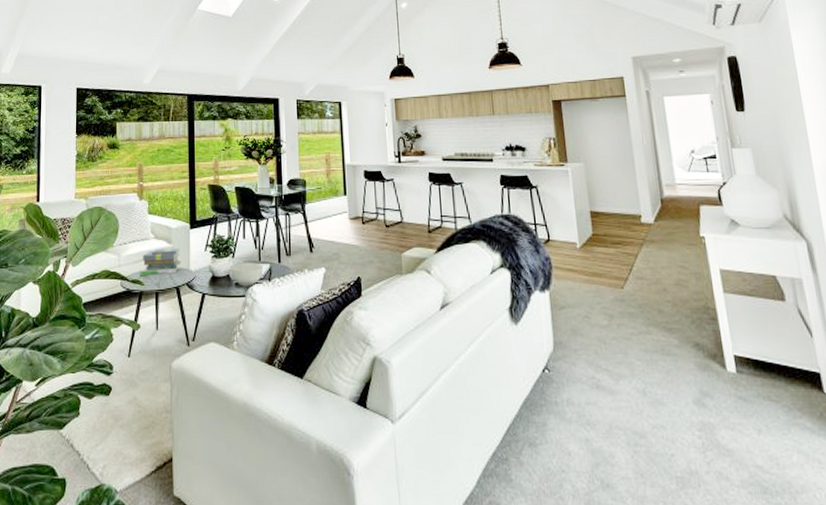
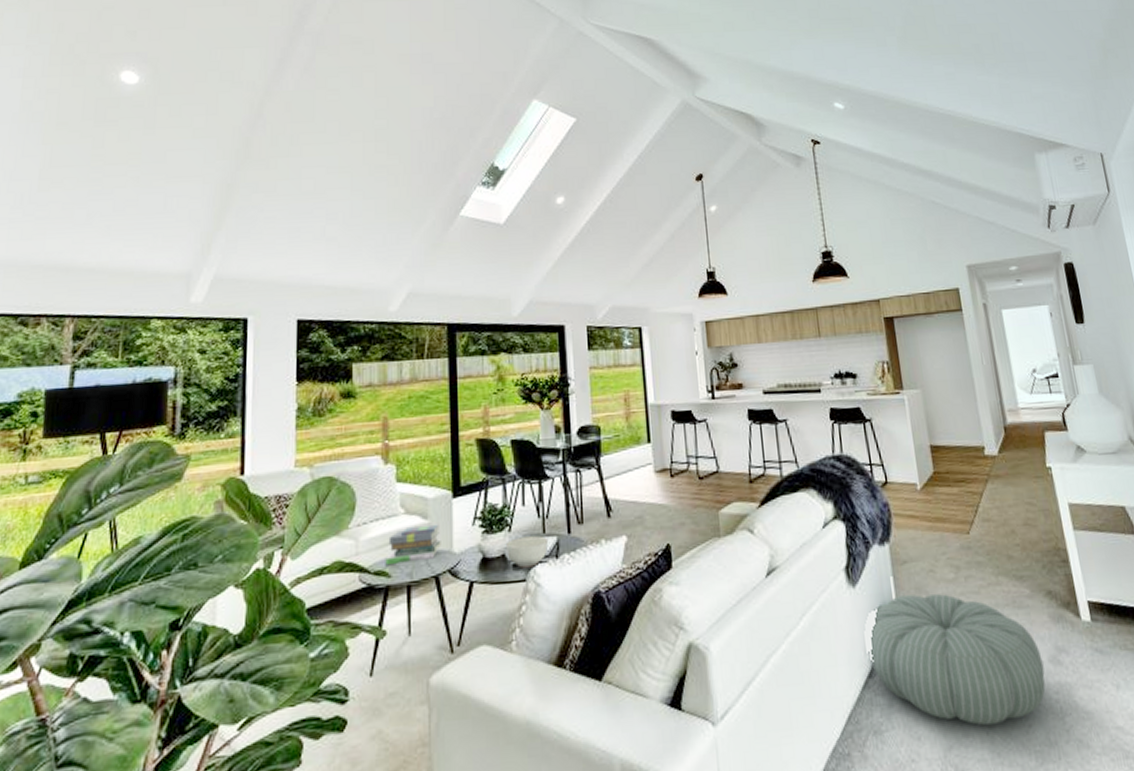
pouf: none [527,335,689,451] -> present [868,594,1046,726]

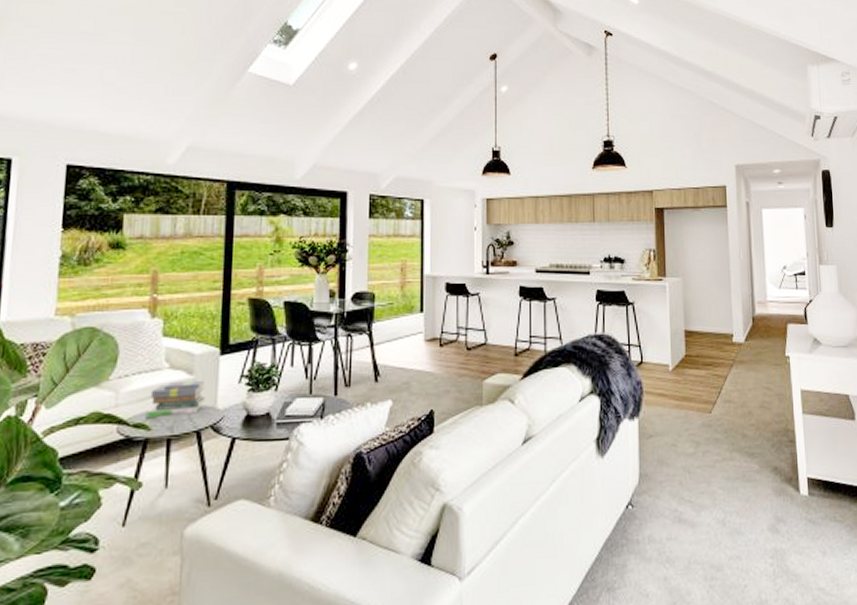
bowl: present [507,535,549,568] -> none [272,396,315,427]
pouf: present [868,594,1046,726] -> none [609,466,763,585]

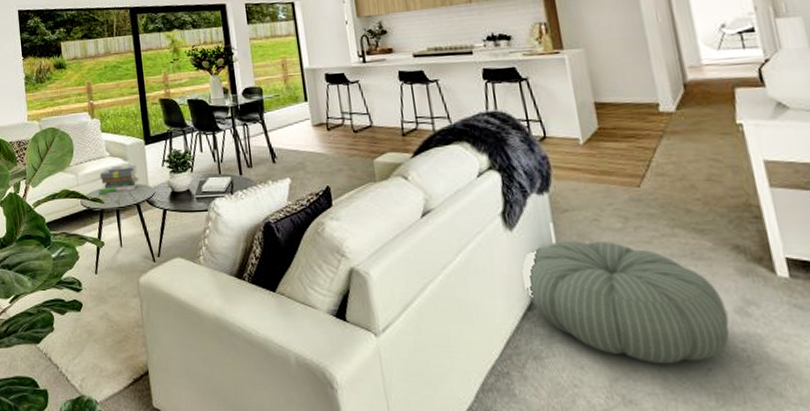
pouf: none [609,466,763,585] -> present [527,241,730,364]

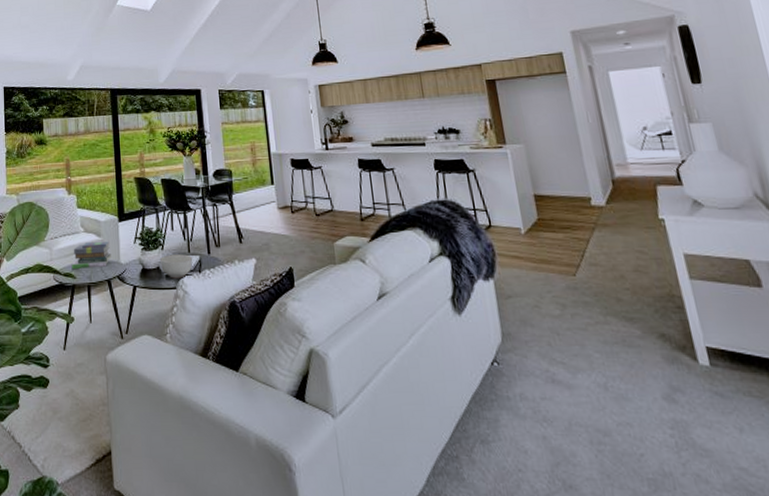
bowl: none [190,176,224,201] -> present [160,254,193,279]
pouf: present [527,241,730,364] -> none [474,326,659,450]

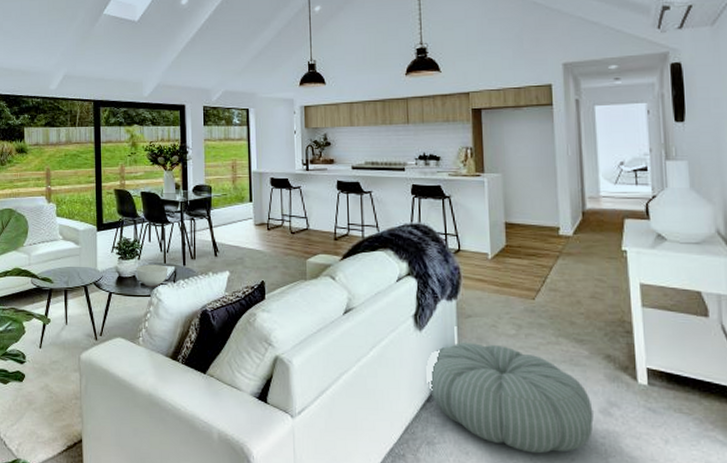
books: present [71,241,111,270] -> none [49,249,89,275]
pouf: none [474,326,659,450] -> present [428,343,594,454]

